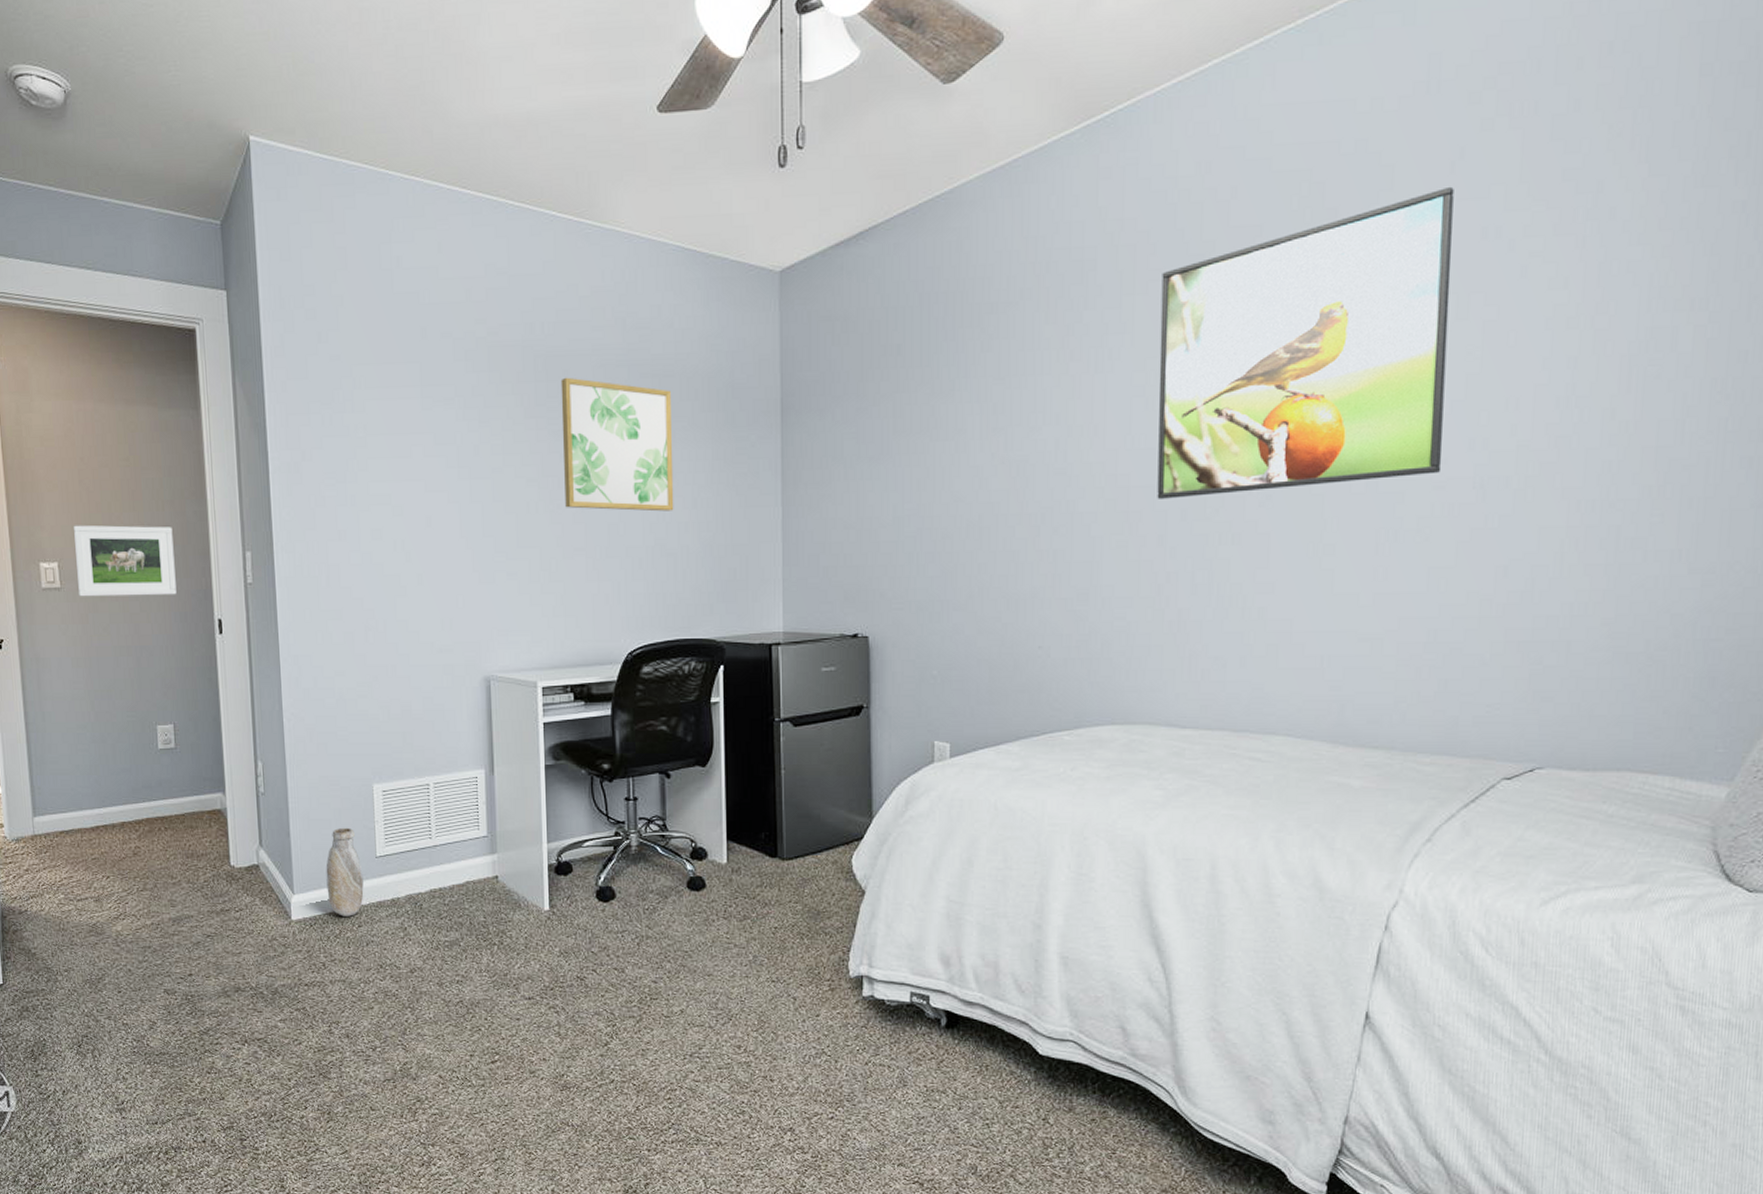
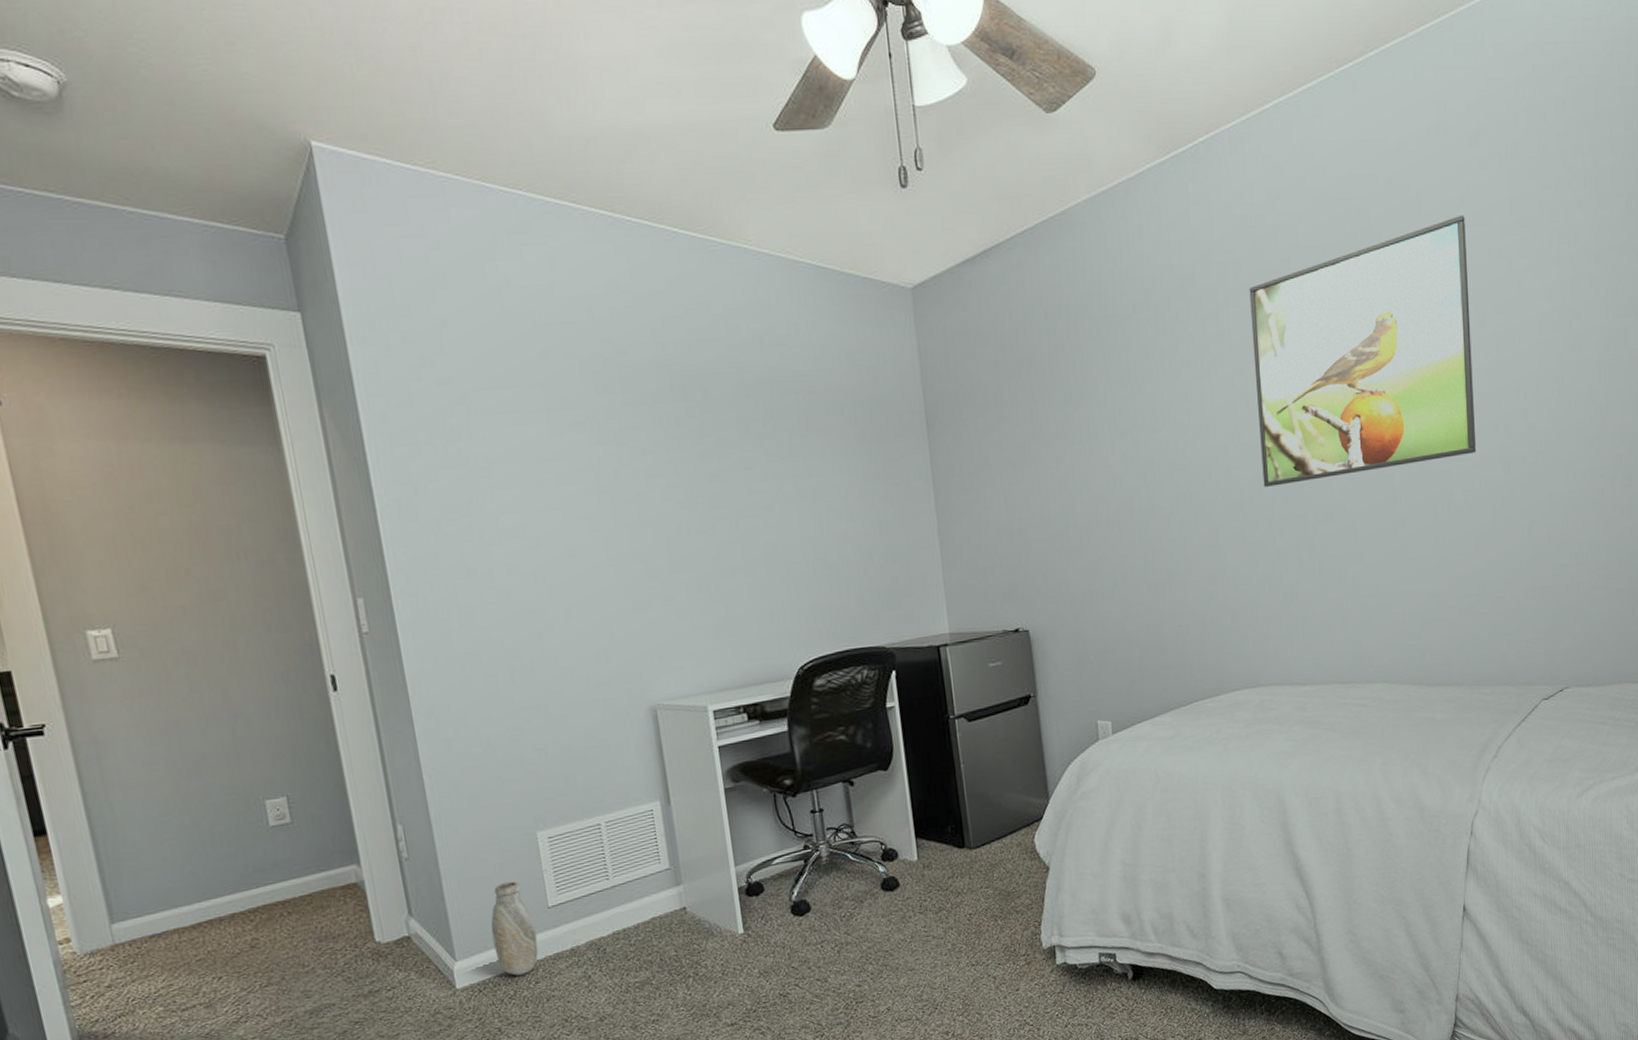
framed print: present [74,525,177,597] -> none [128,577,274,666]
wall art: present [560,377,674,512] -> none [700,396,831,528]

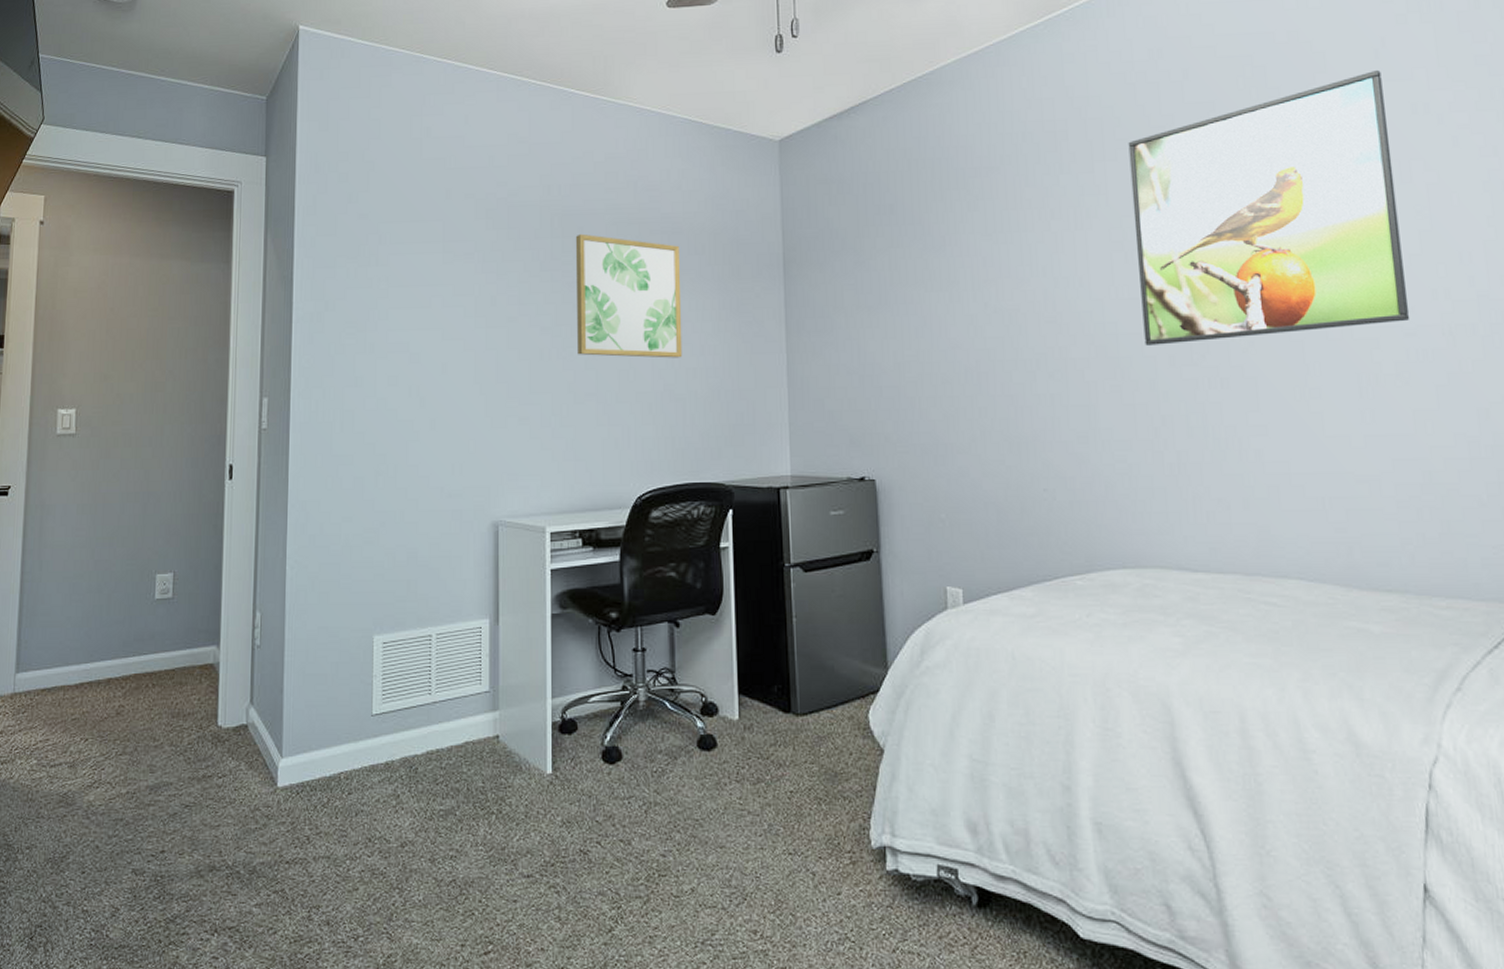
vase: present [490,881,538,976] -> none [317,682,357,783]
wall art: none [700,396,831,528] -> present [575,233,683,358]

